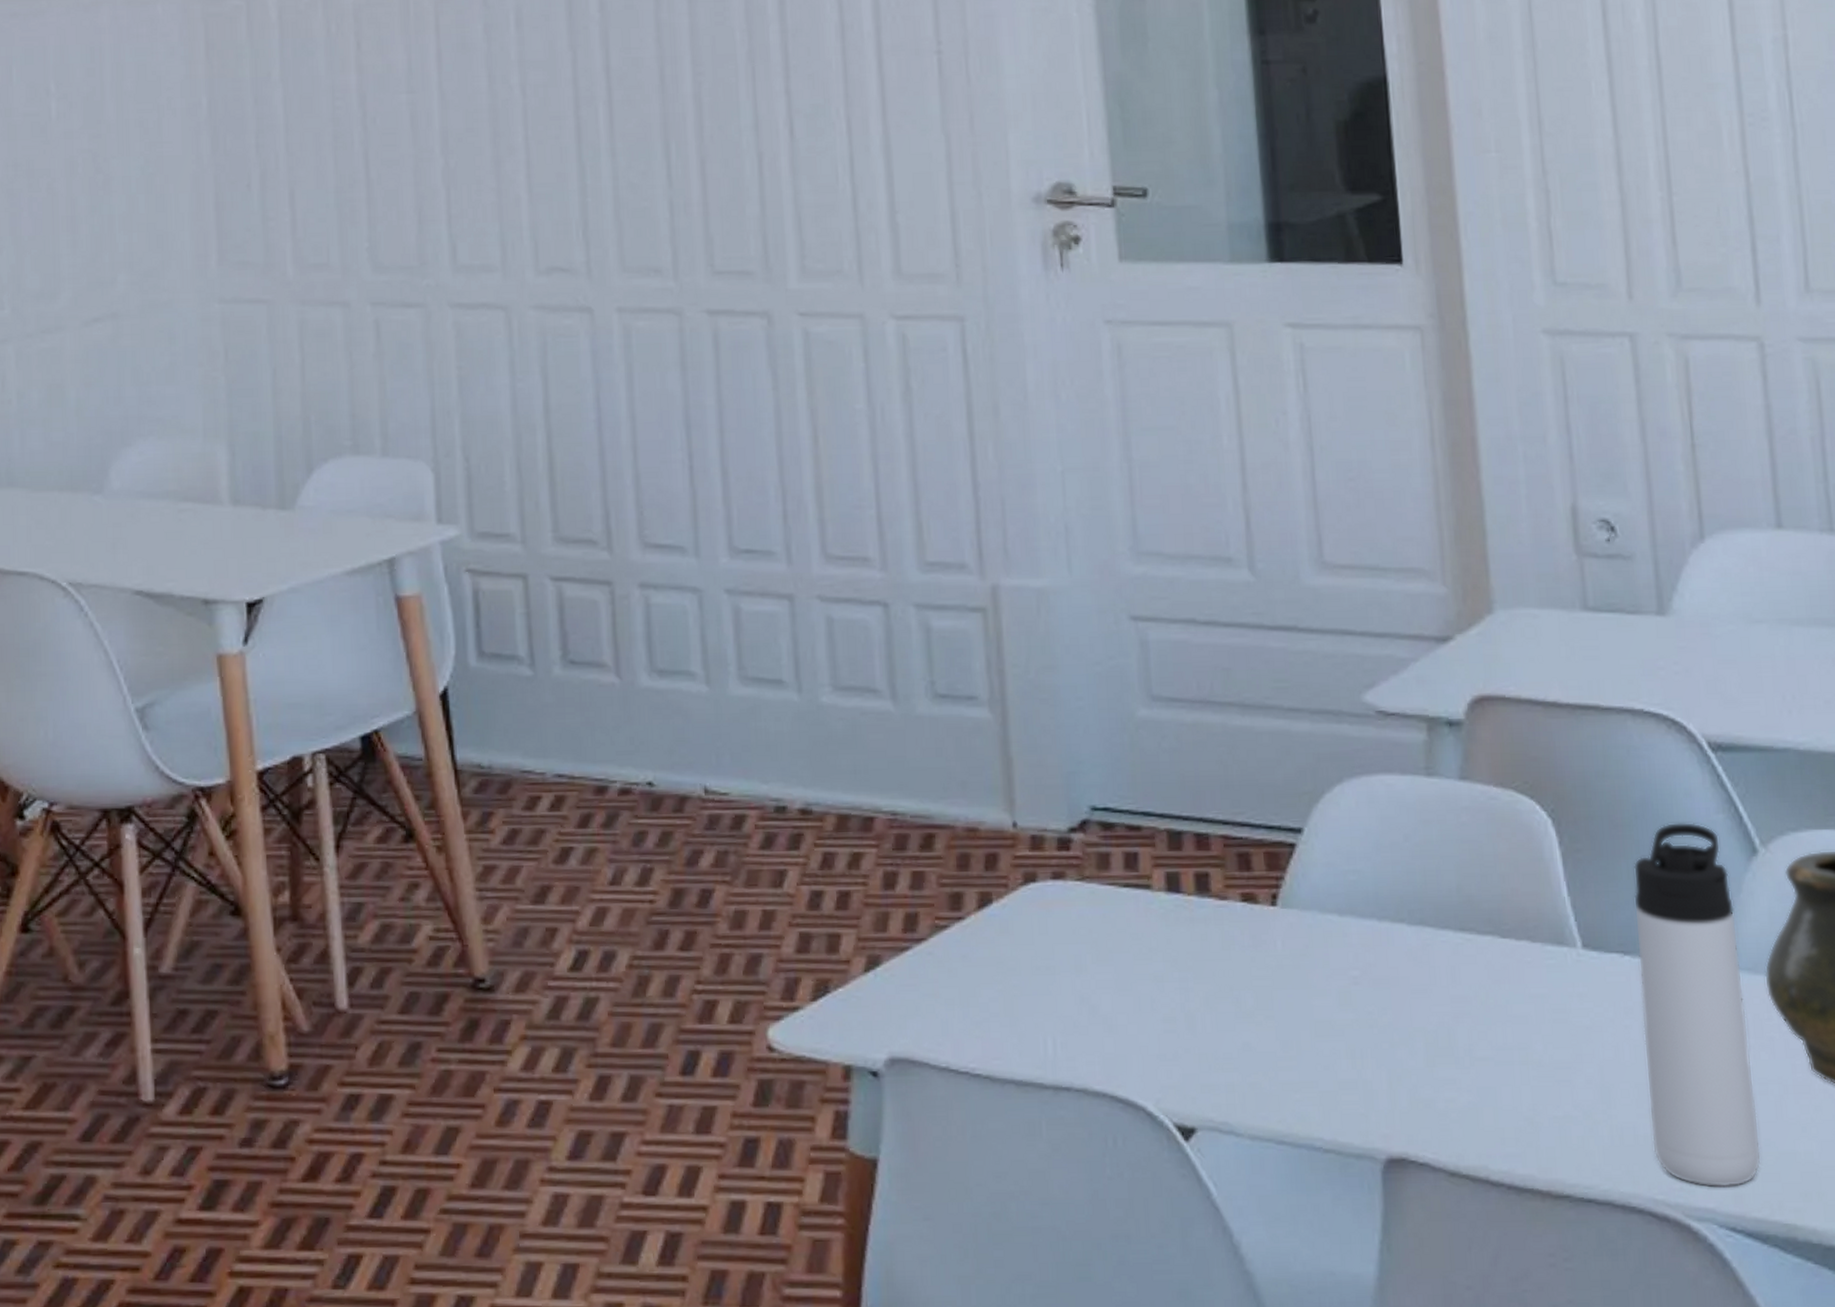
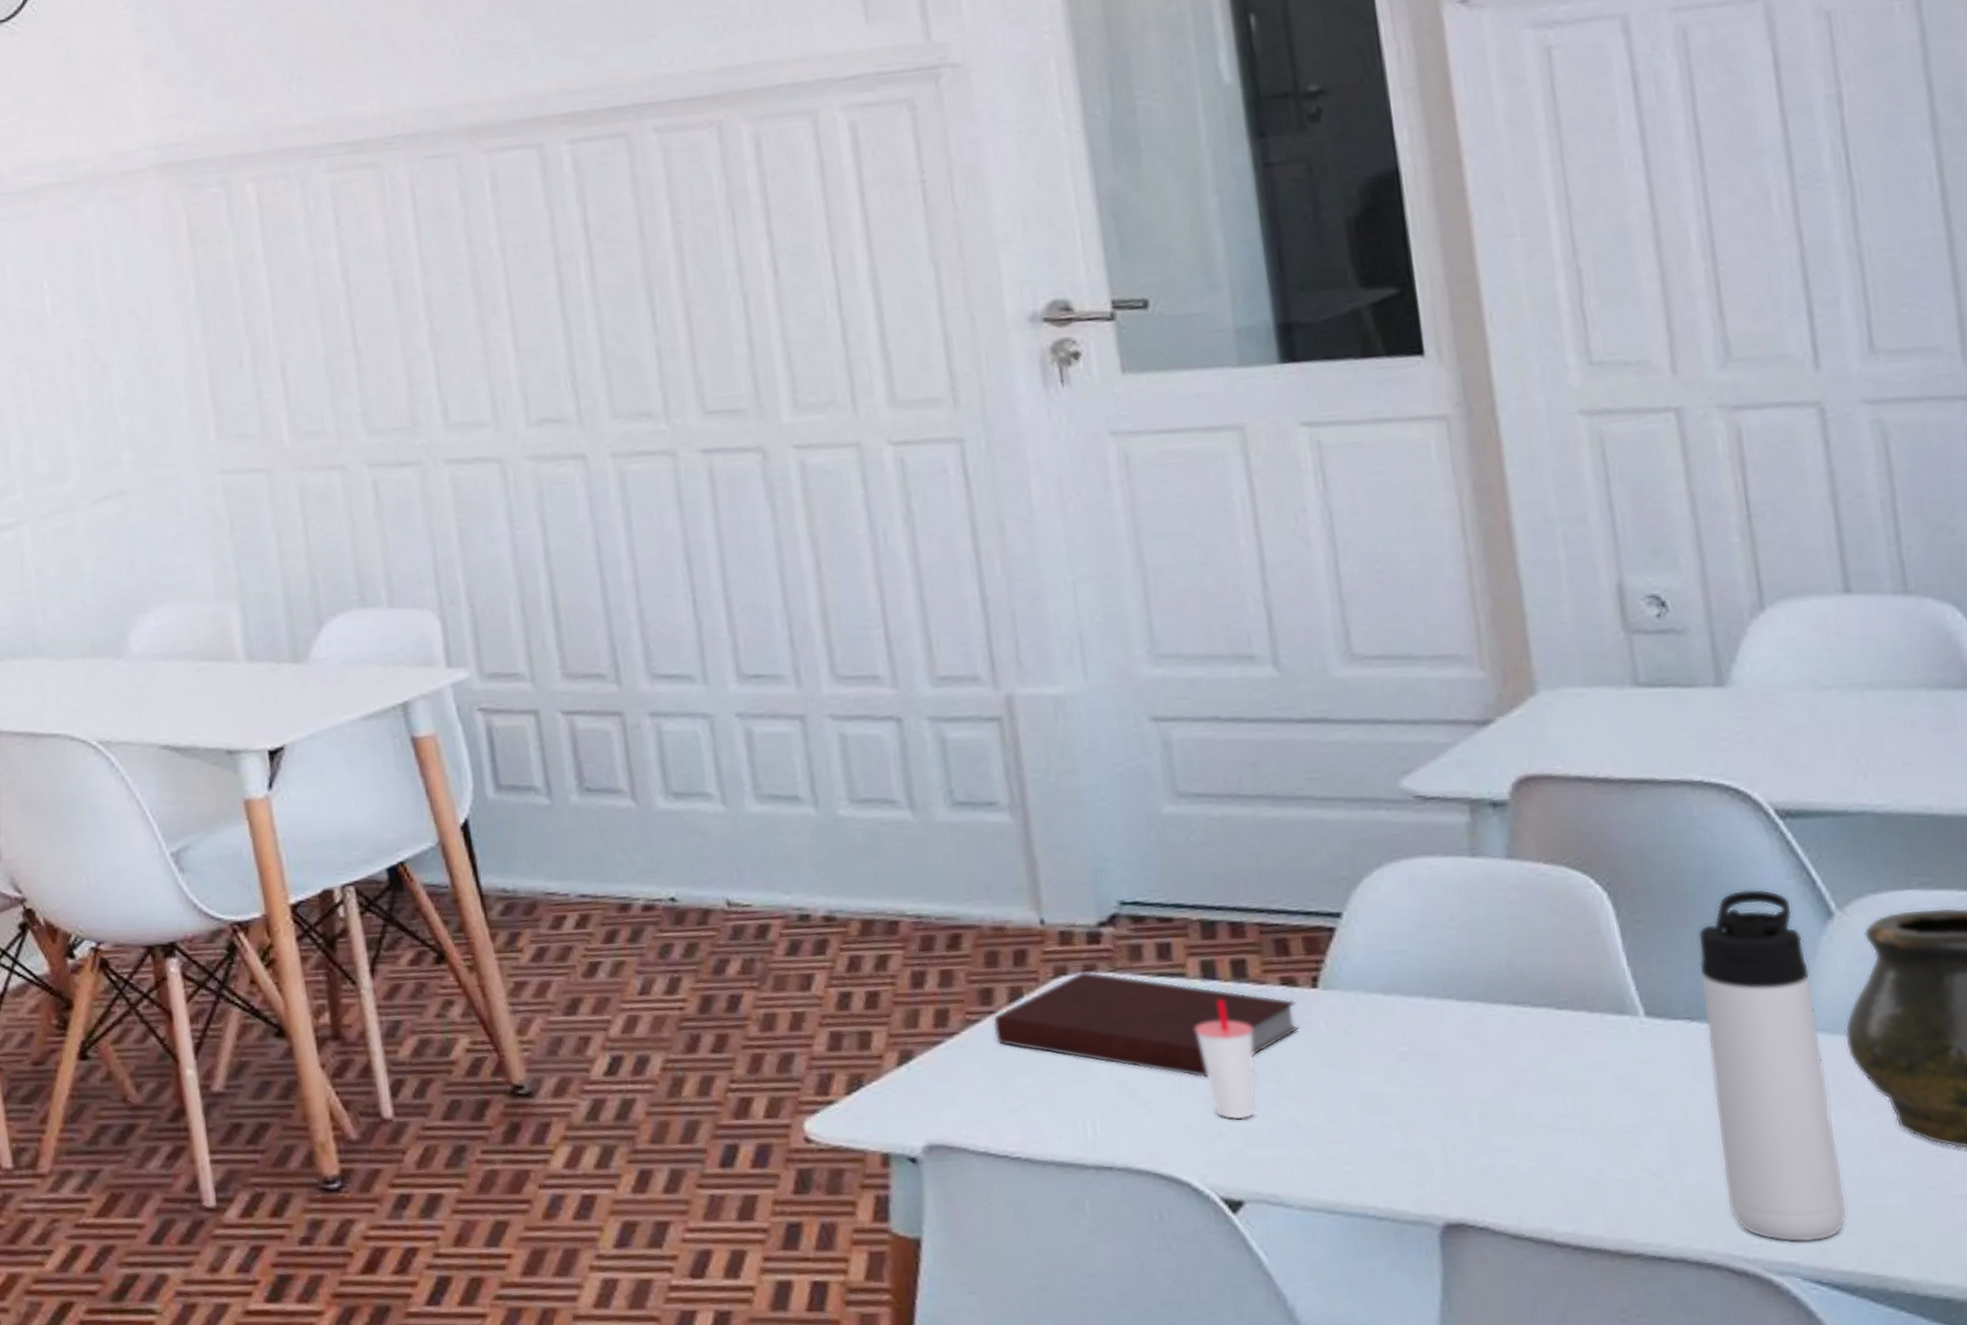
notebook: none [961,878,1257,997] -> present [993,971,1299,1078]
cup: none [1157,914,1214,1042] -> present [1194,999,1256,1120]

